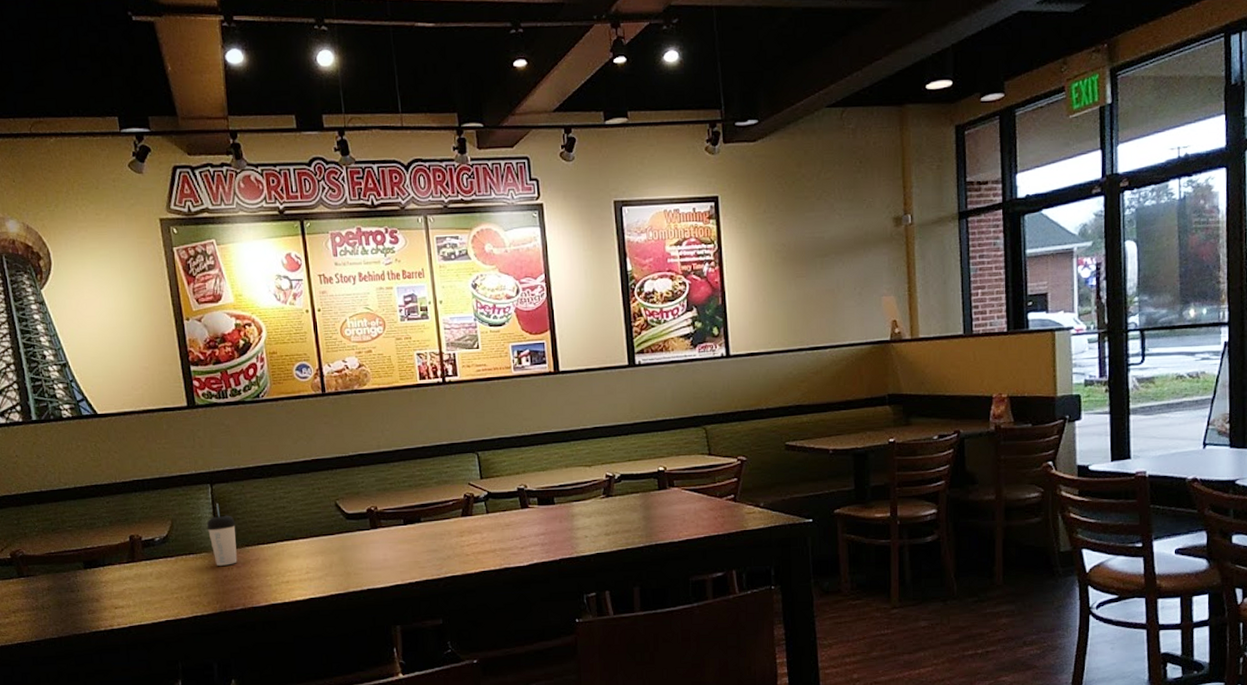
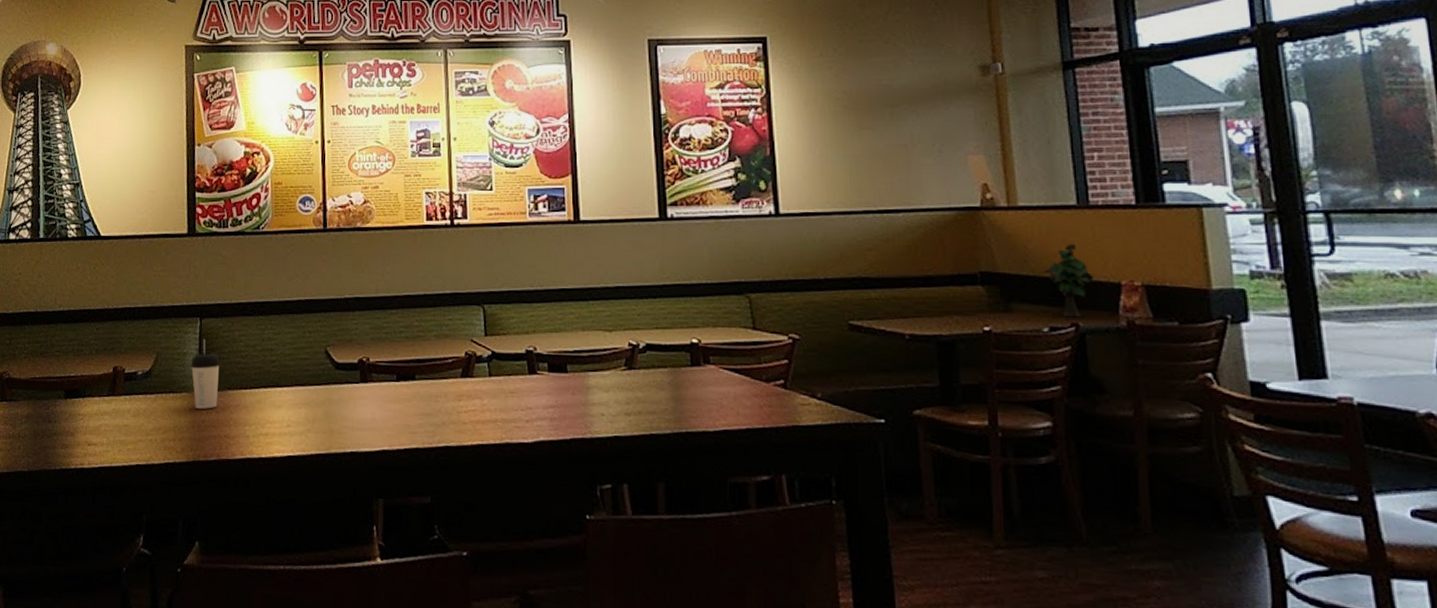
decorative plant: none [936,366,973,426] -> present [1044,243,1094,318]

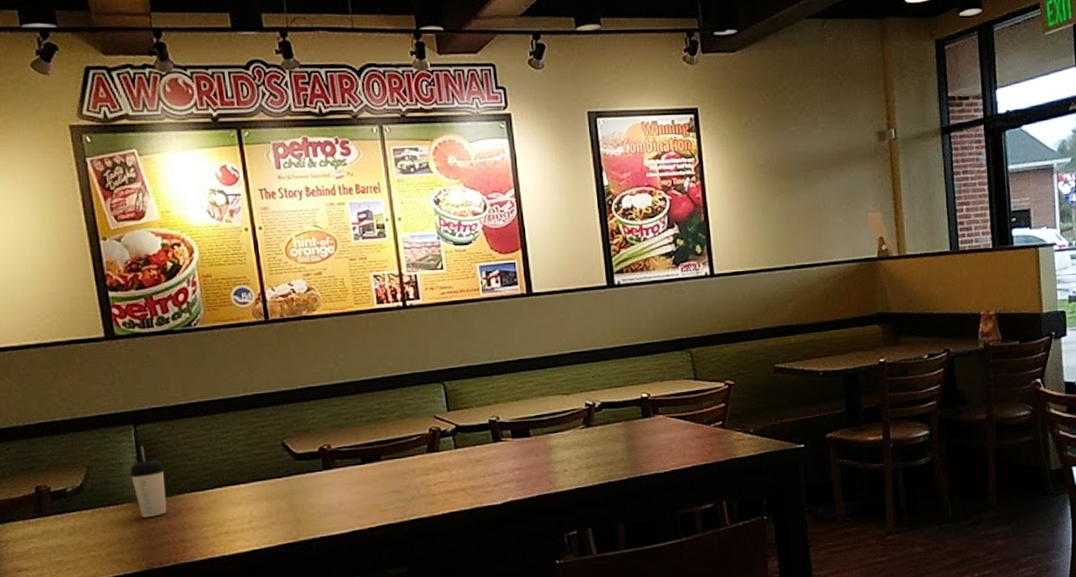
decorative plant: present [1044,243,1094,318] -> none [925,284,961,345]

